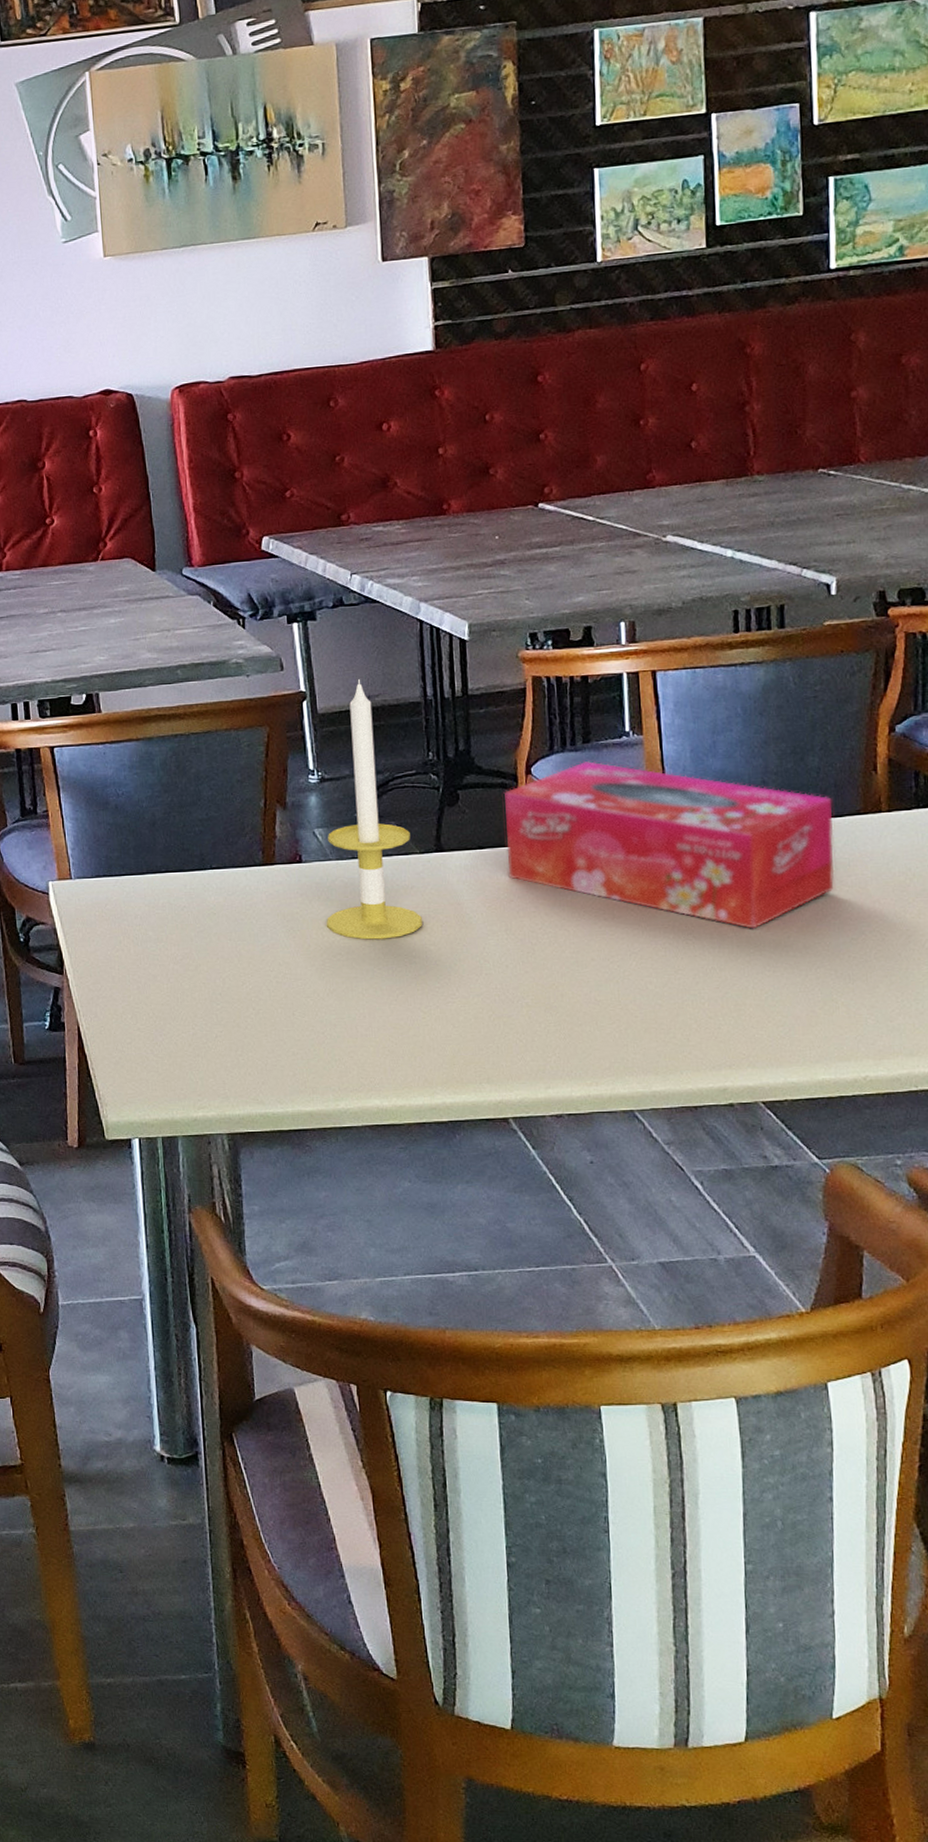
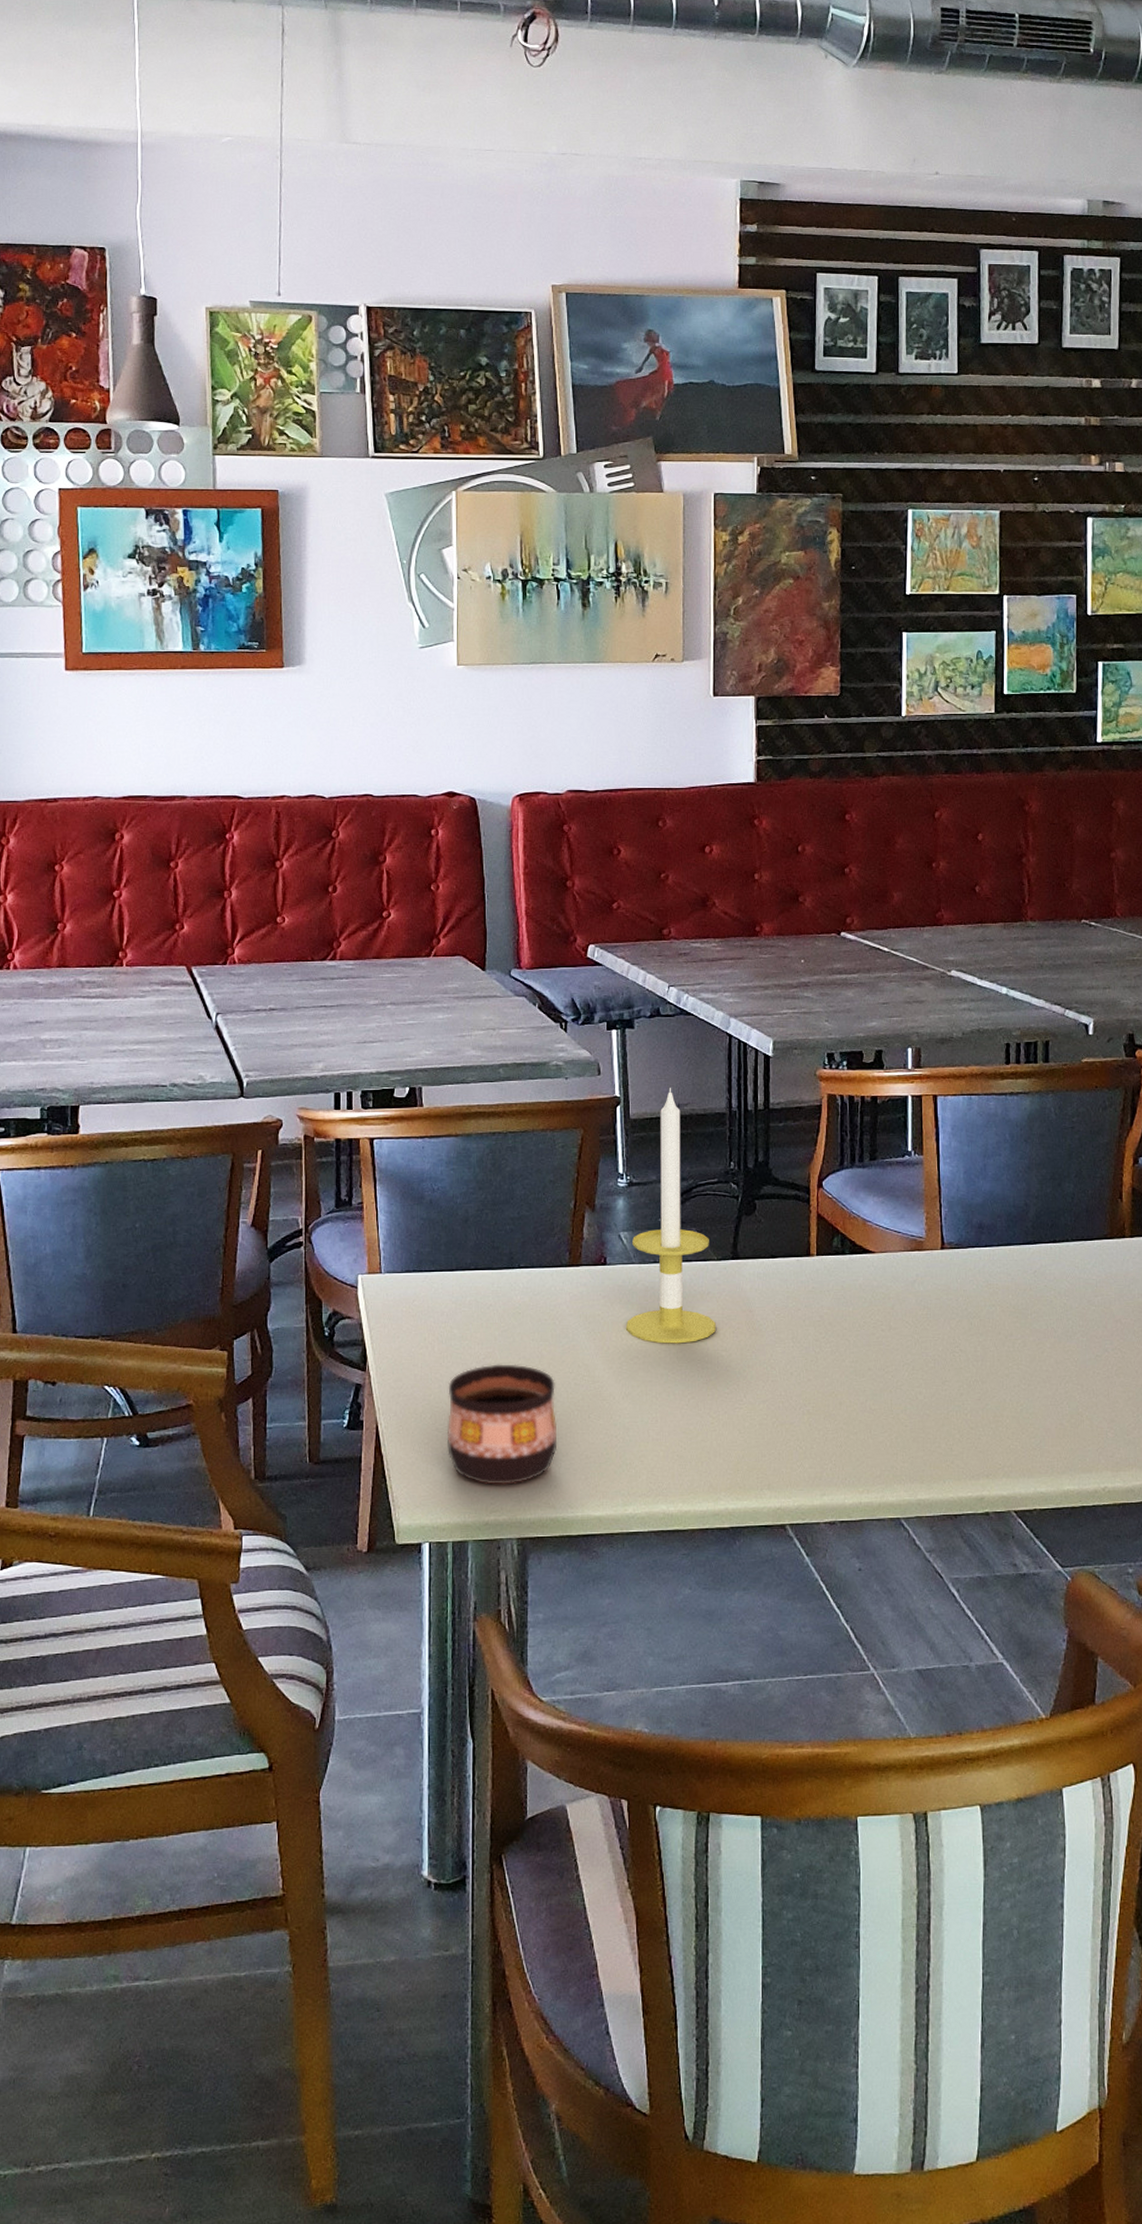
cup: none [146,964,263,1082] -> present [446,1364,558,1485]
tissue box: present [503,760,835,929] -> none [796,1177,1084,1344]

